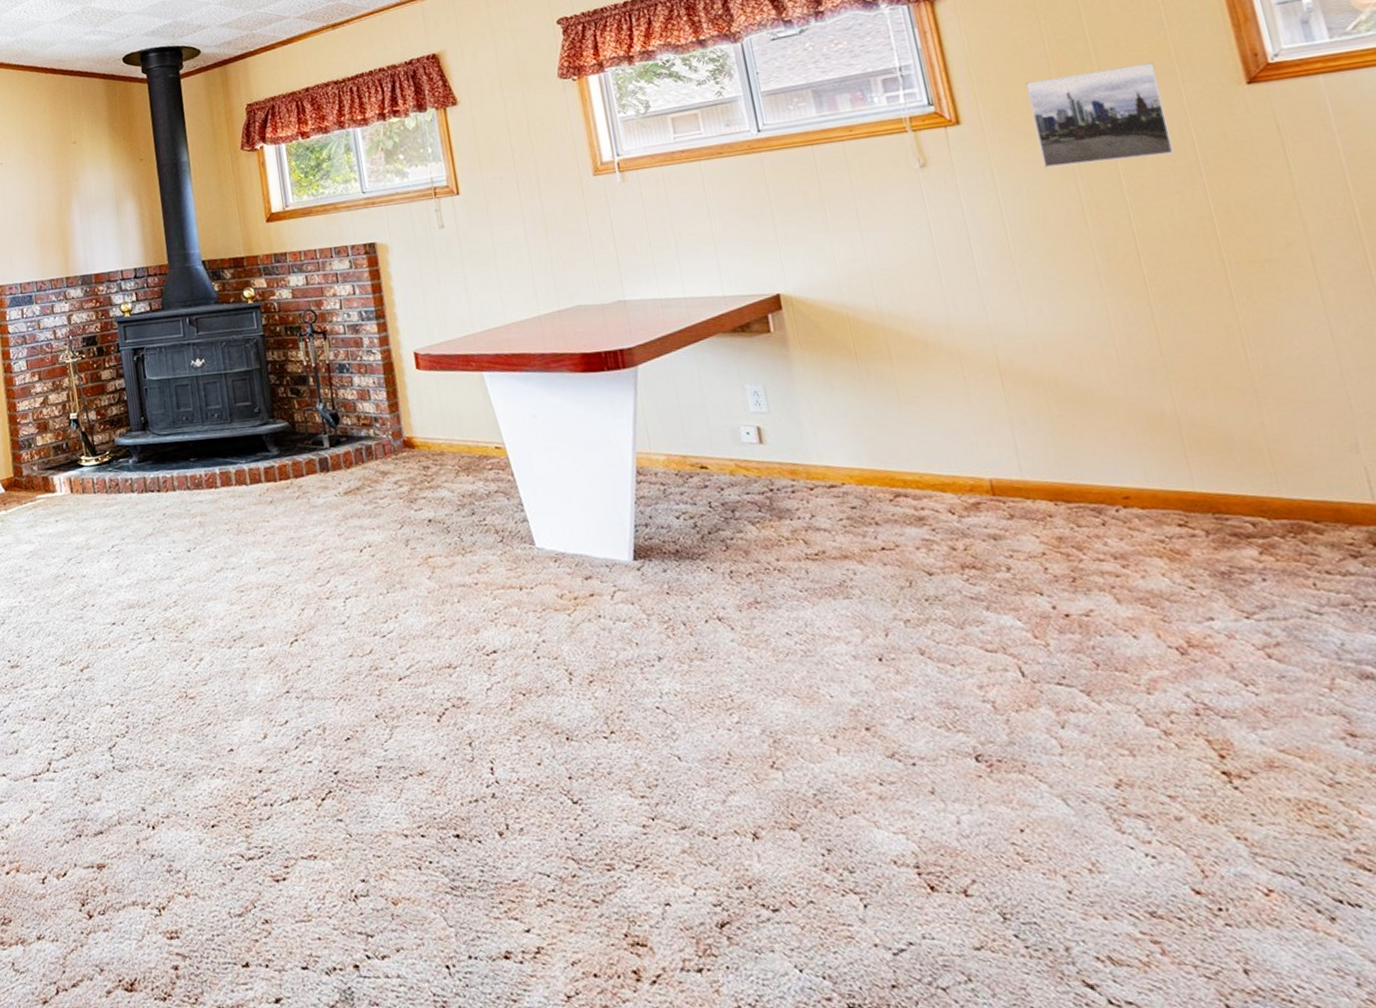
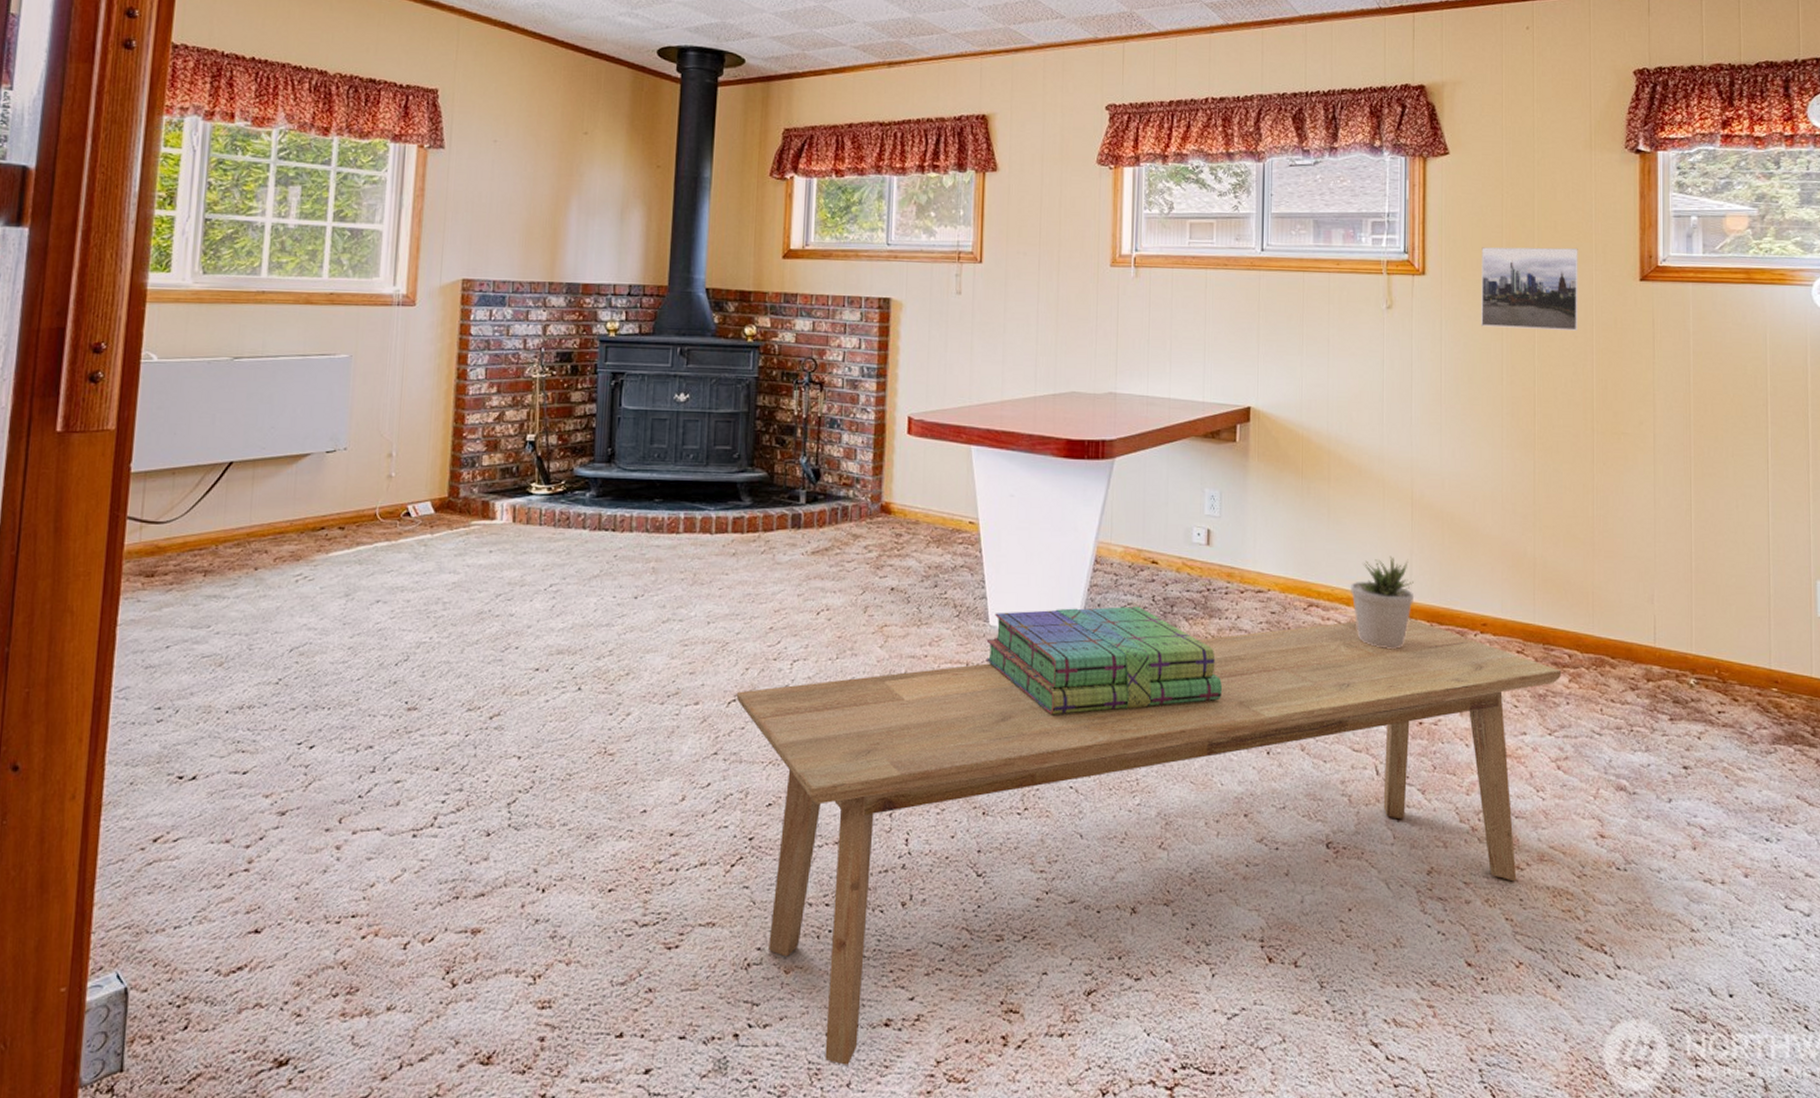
bench: none [297,498,1247,998] -> present [736,617,1562,1065]
stack of books: none [536,514,811,634] -> present [985,606,1222,715]
potted plant: none [941,432,1027,535] -> present [1350,556,1415,649]

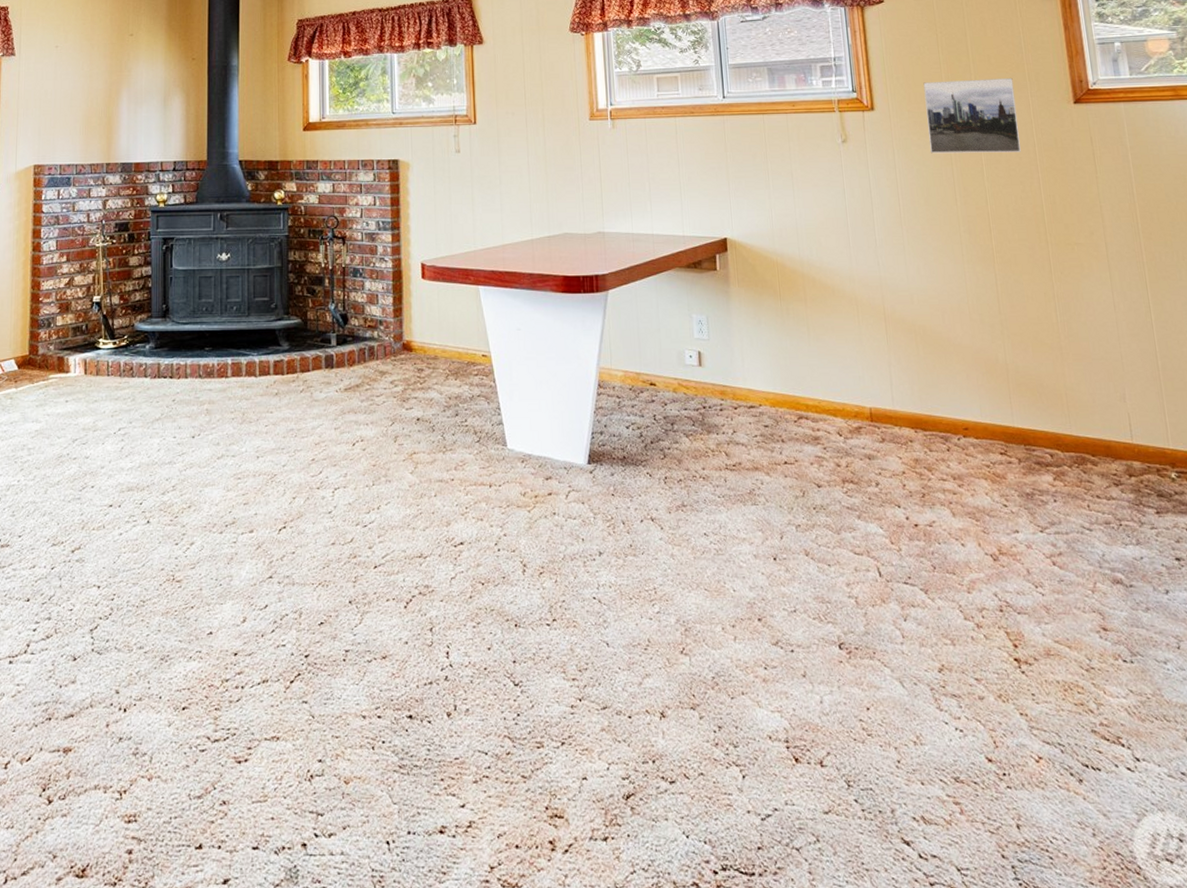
bench: present [736,617,1562,1065] -> none [286,425,1046,872]
stack of books: present [985,606,1222,715] -> none [506,425,726,530]
potted plant: present [1350,556,1415,649] -> none [835,368,897,455]

